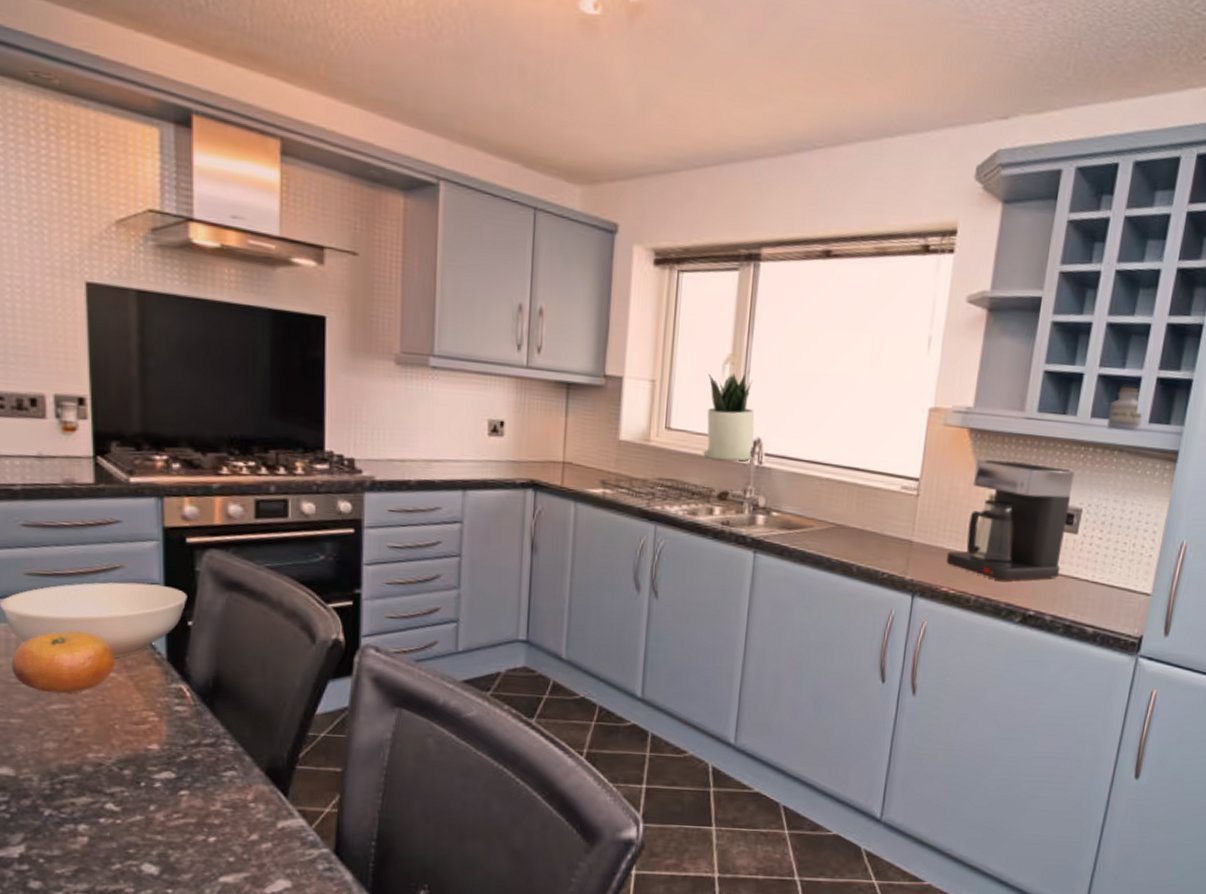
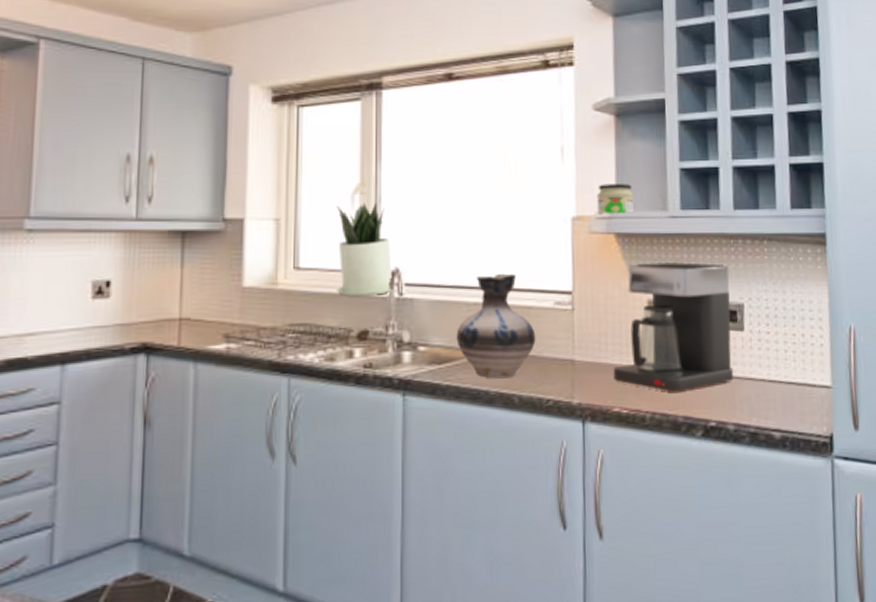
ceramic jug: none [806,454,880,550] -> present [456,273,536,379]
jar: none [955,378,994,411] -> present [597,184,634,216]
jar: present [1106,386,1143,432] -> none [749,175,783,220]

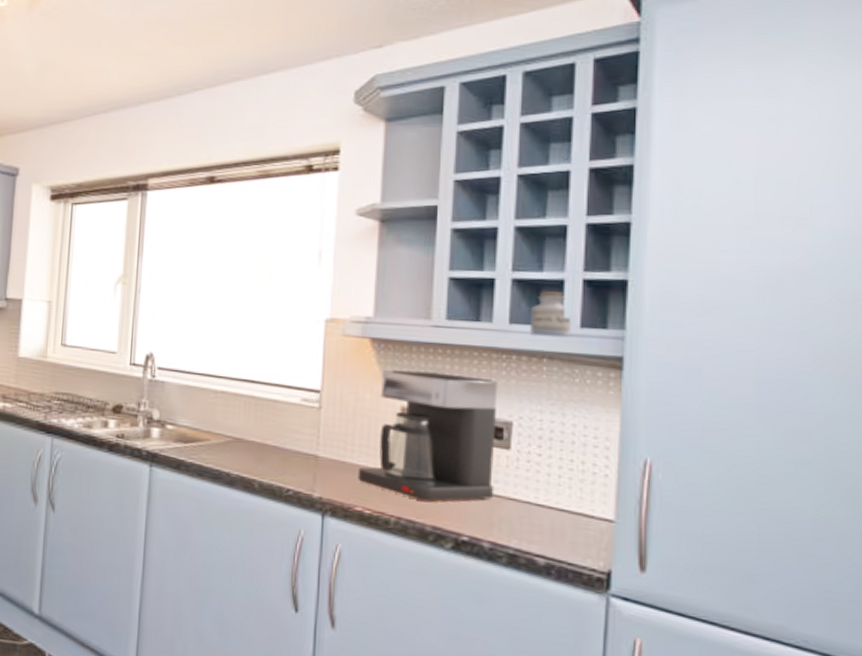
planter: present [336,202,393,297] -> none [96,291,147,376]
ceramic jug: present [456,273,536,379] -> none [202,366,280,464]
jar: present [597,184,634,216] -> none [353,288,395,320]
jar: none [749,175,783,220] -> present [529,290,572,338]

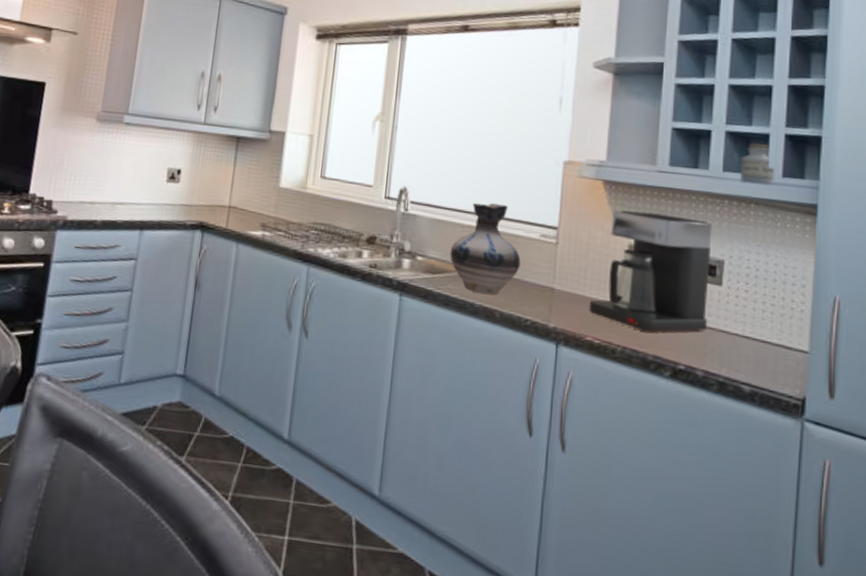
ceramic jug: none [202,366,280,464] -> present [450,202,521,295]

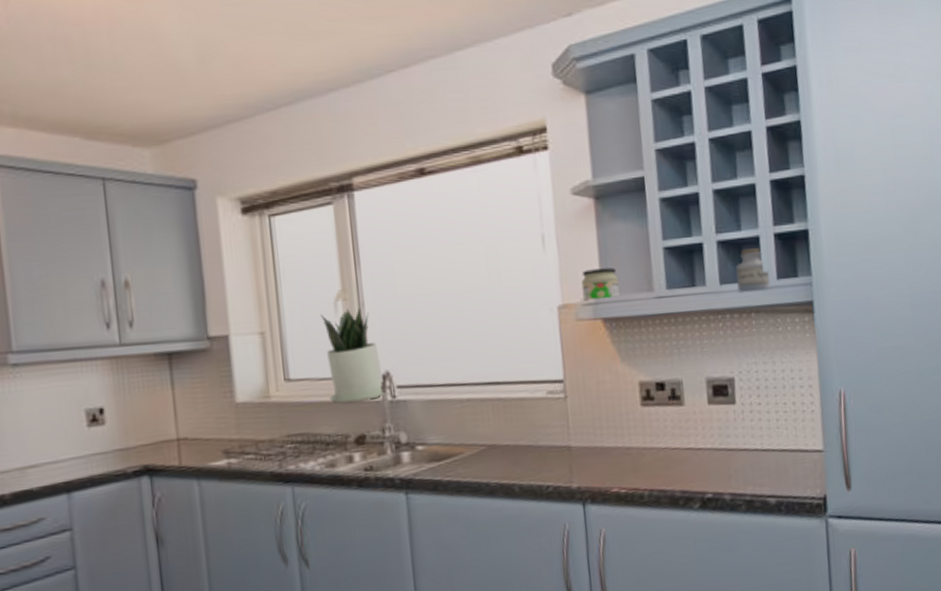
planter: none [353,128,401,209] -> present [320,308,386,404]
ceramic jug: present [450,202,521,295] -> none [452,367,532,471]
jar: none [588,134,625,164] -> present [581,267,619,302]
coffee maker: present [589,210,713,332] -> none [609,340,728,469]

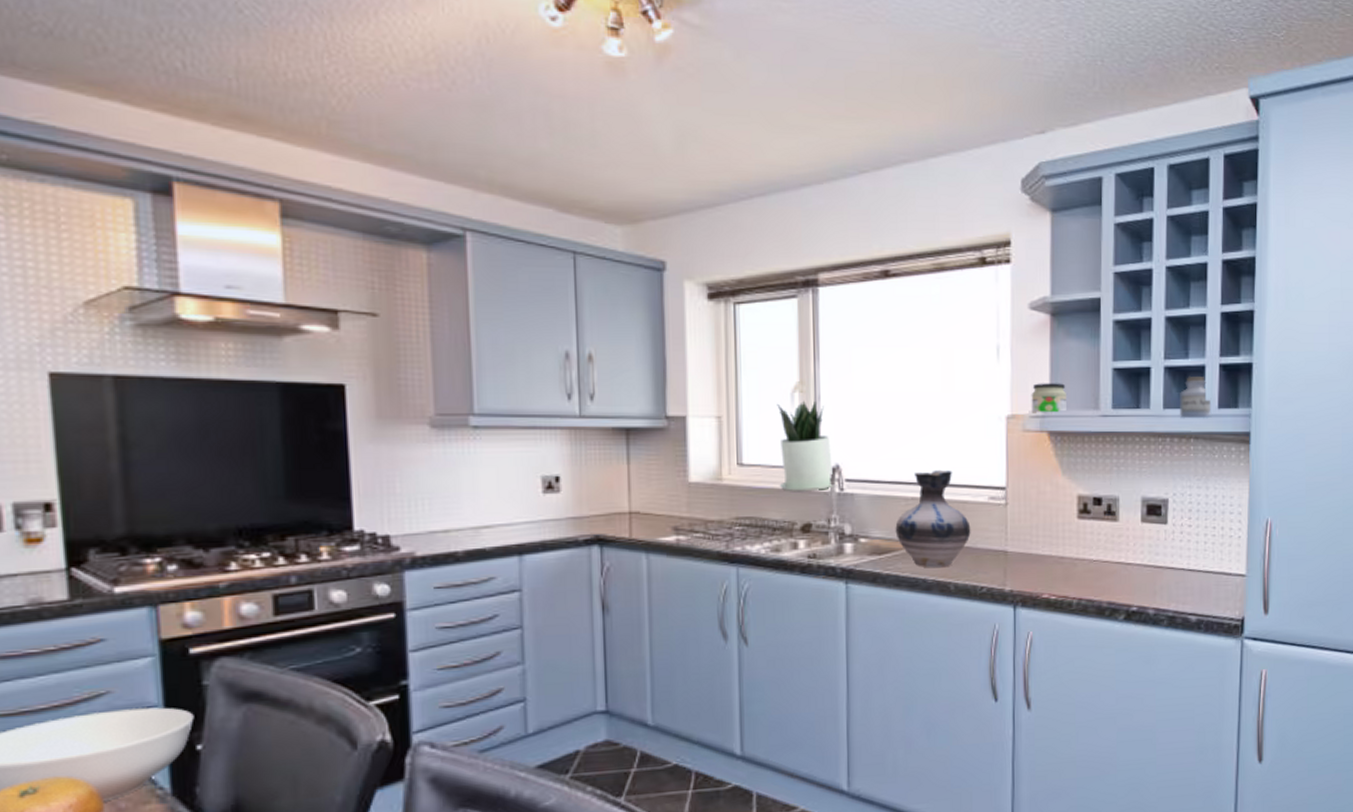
ceramic jug: none [452,367,532,471] -> present [895,469,971,568]

